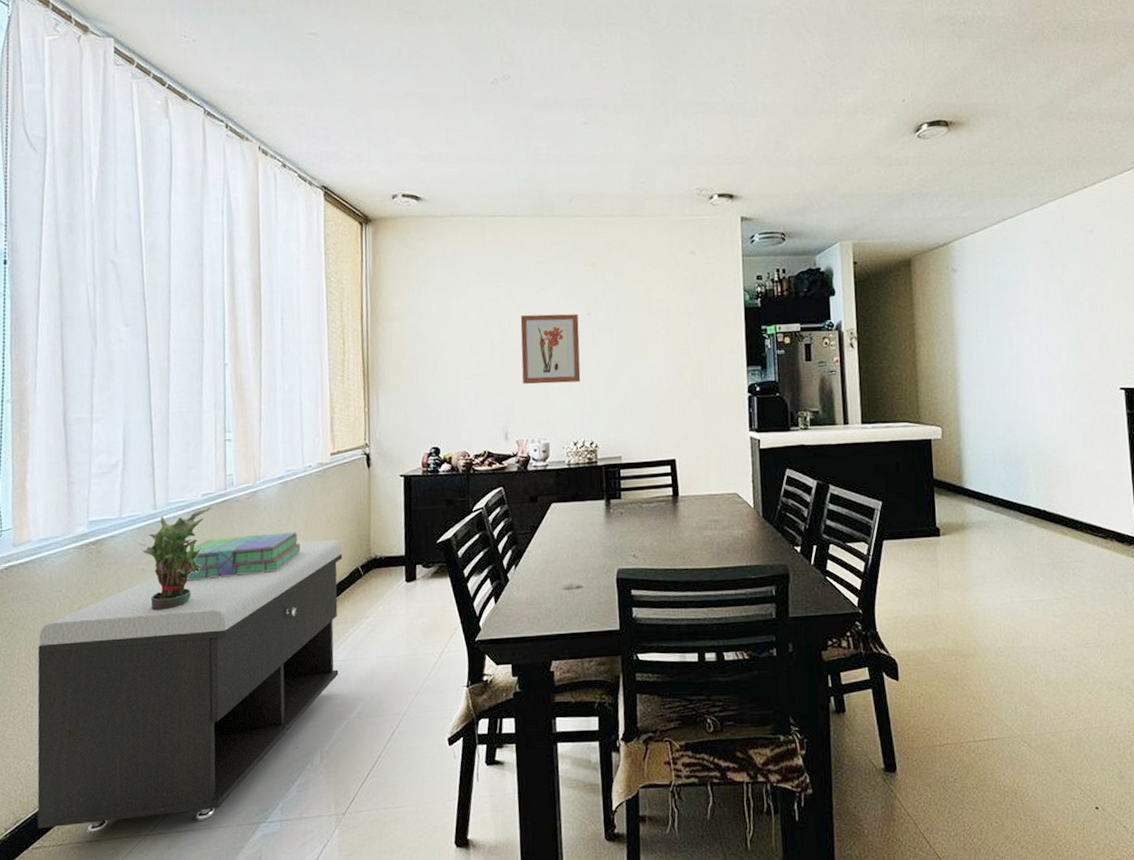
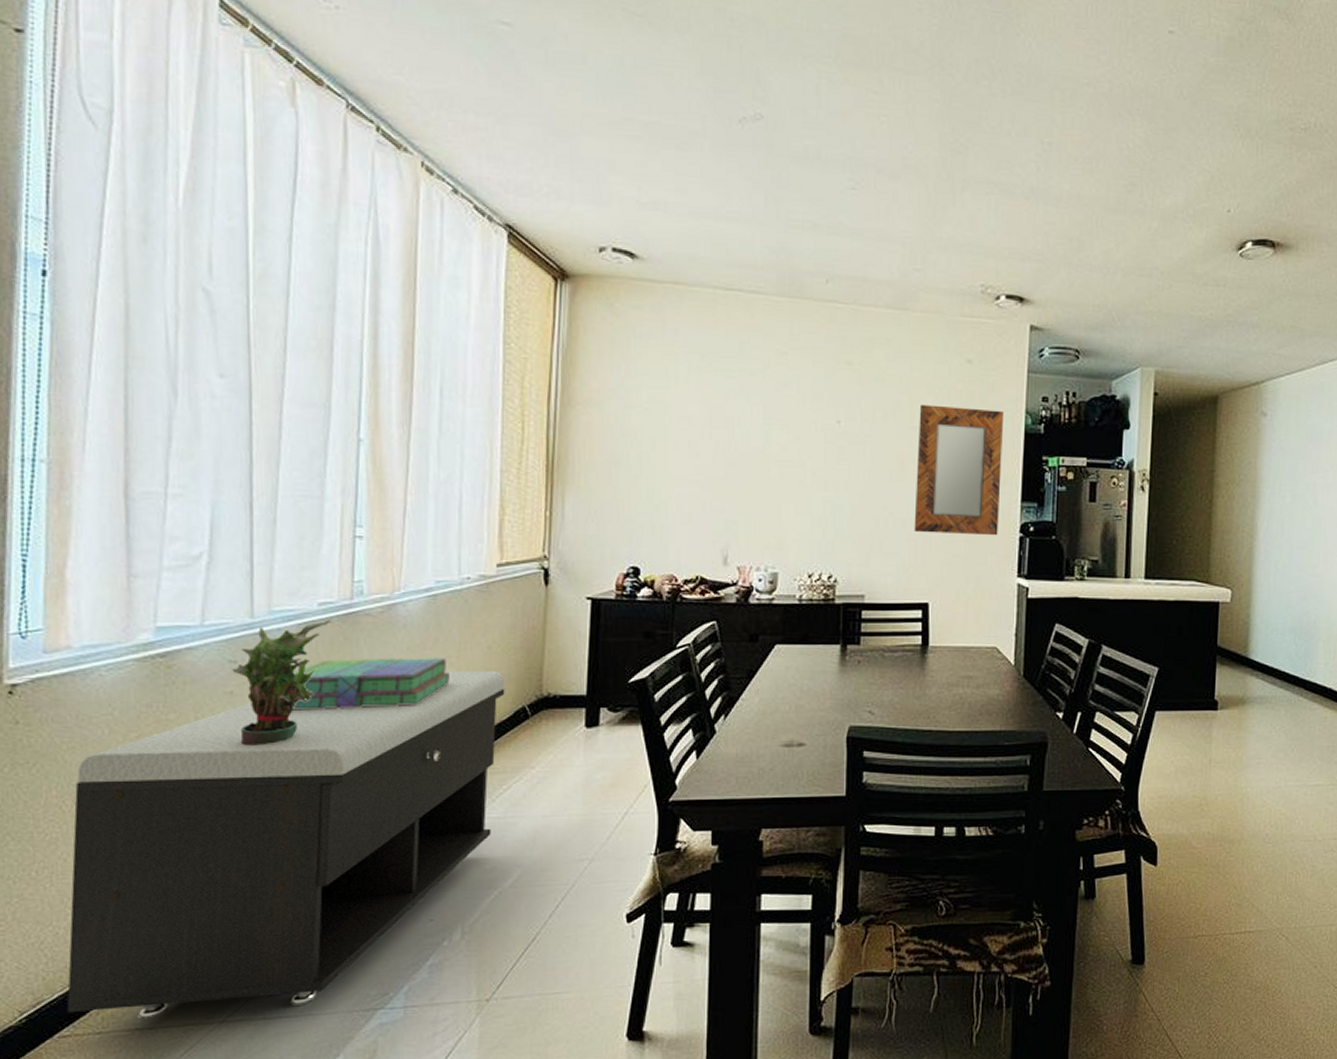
wall art: present [520,314,581,384] -> none [751,415,825,502]
home mirror: none [654,291,730,400] -> present [914,404,1003,536]

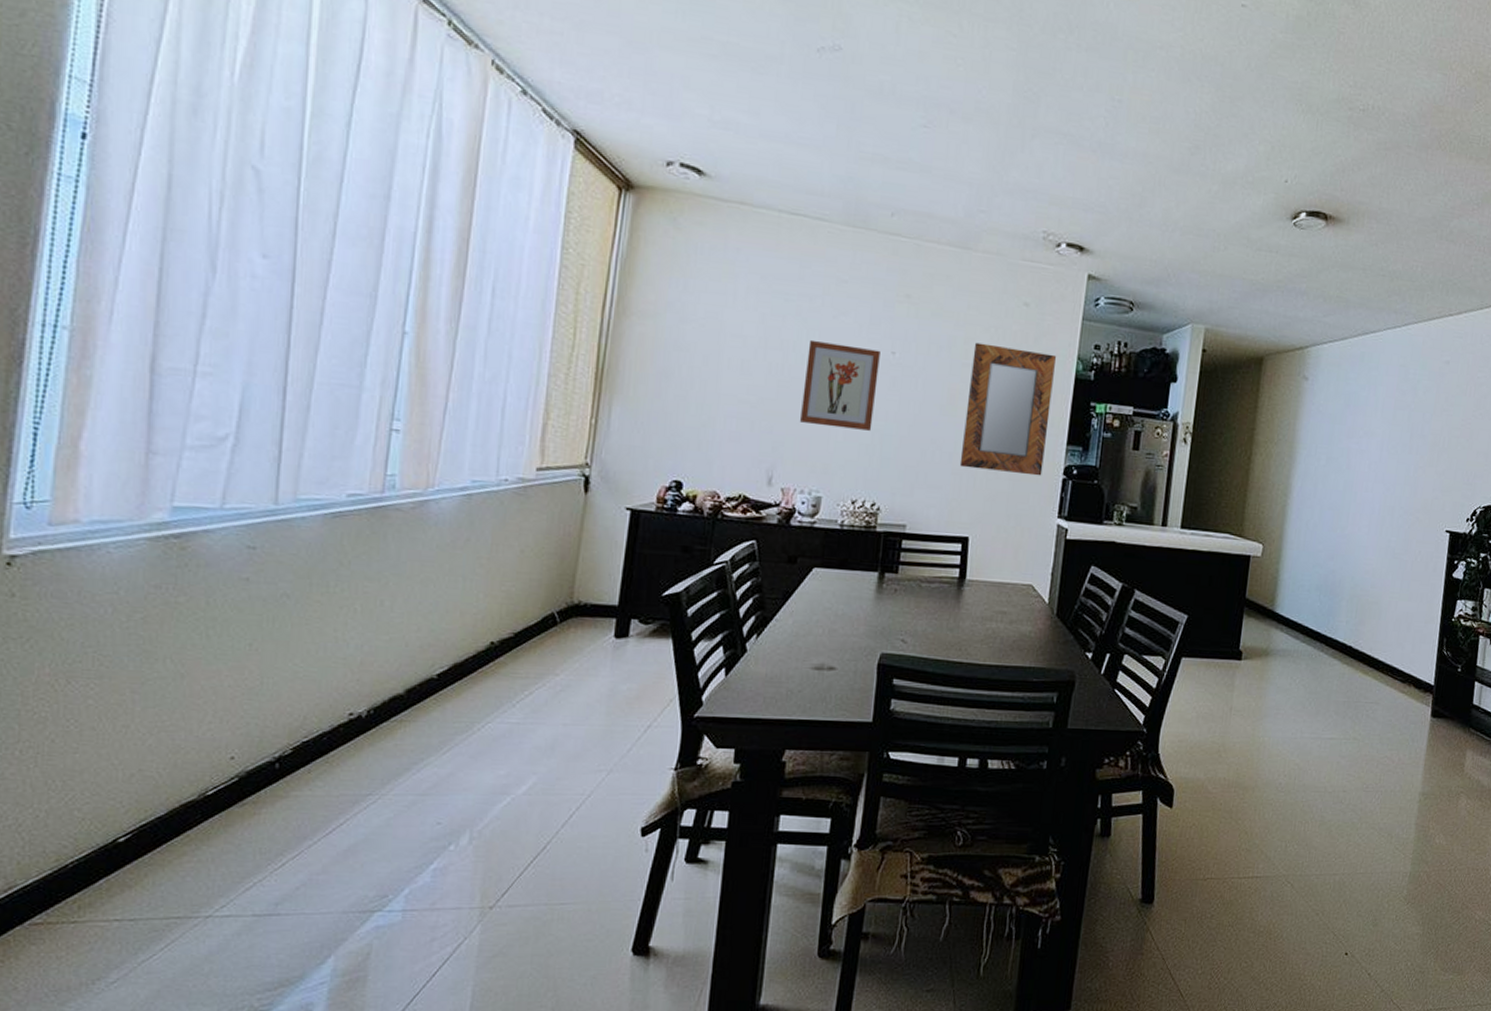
storage bench: present [67,670,505,1020] -> none [41,571,536,910]
potted plant: present [232,619,331,746] -> none [250,511,359,636]
stack of books: present [291,658,450,711] -> none [310,552,479,605]
wall art: none [751,415,825,502] -> present [800,339,880,431]

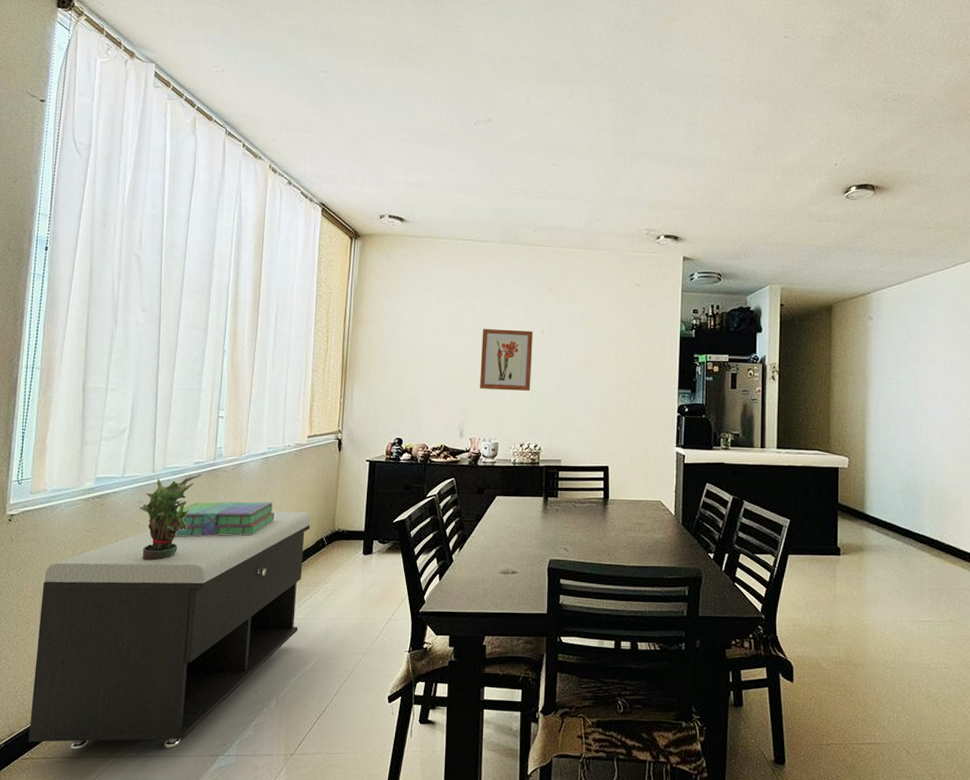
storage bench: none [41,571,536,910] -> present [28,511,310,751]
potted plant: none [250,511,359,636] -> present [140,473,201,561]
stack of books: none [310,552,479,605] -> present [174,501,275,537]
home mirror: present [959,342,1056,476] -> none [597,317,664,415]

